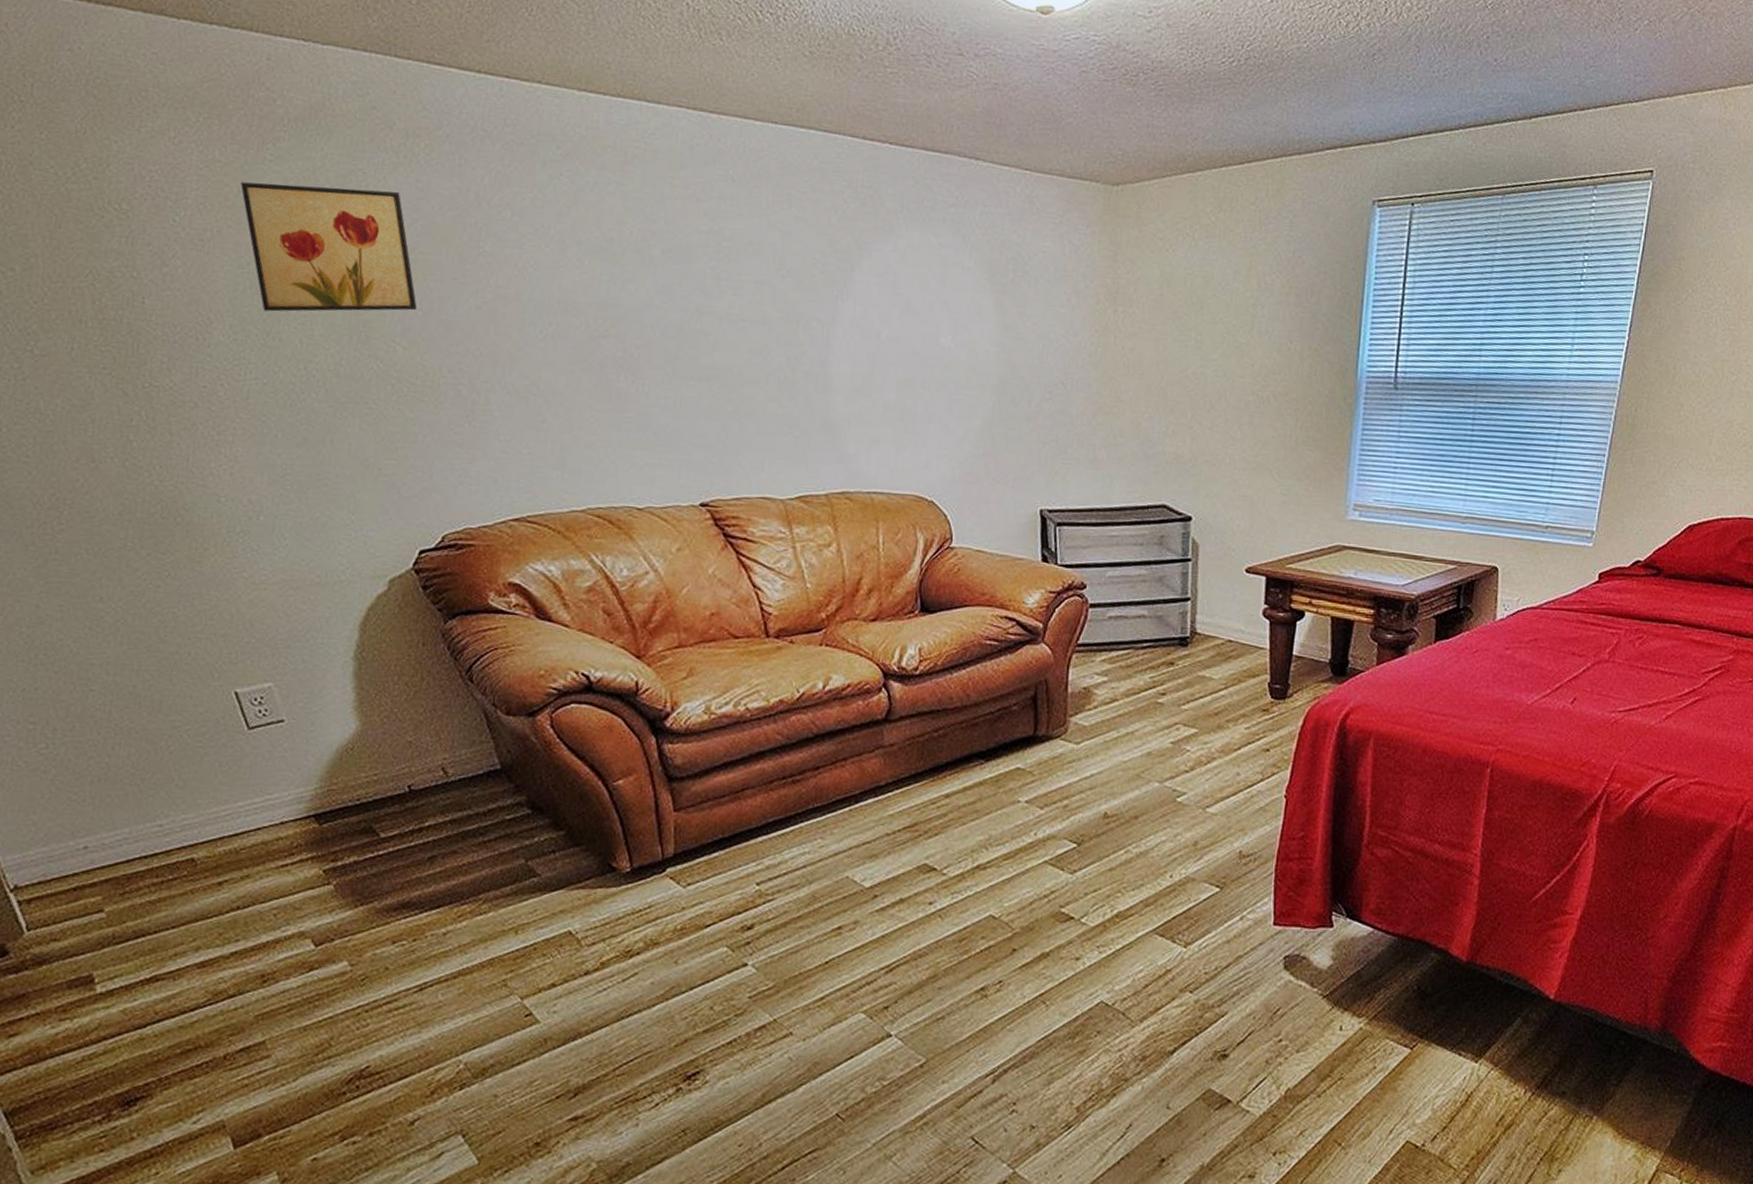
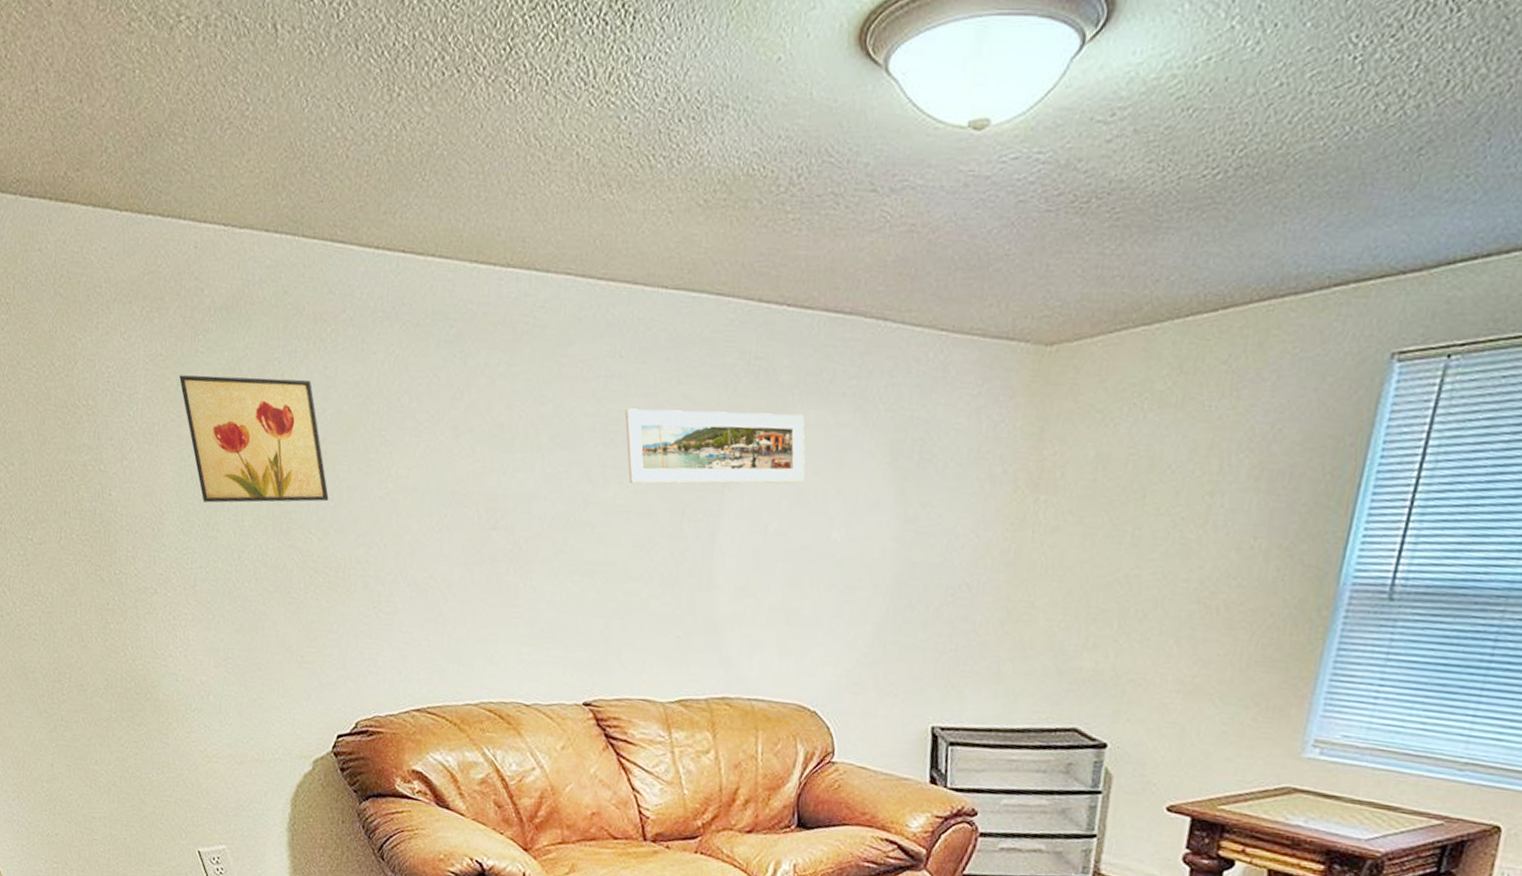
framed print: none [738,227,912,296] -> present [625,408,805,484]

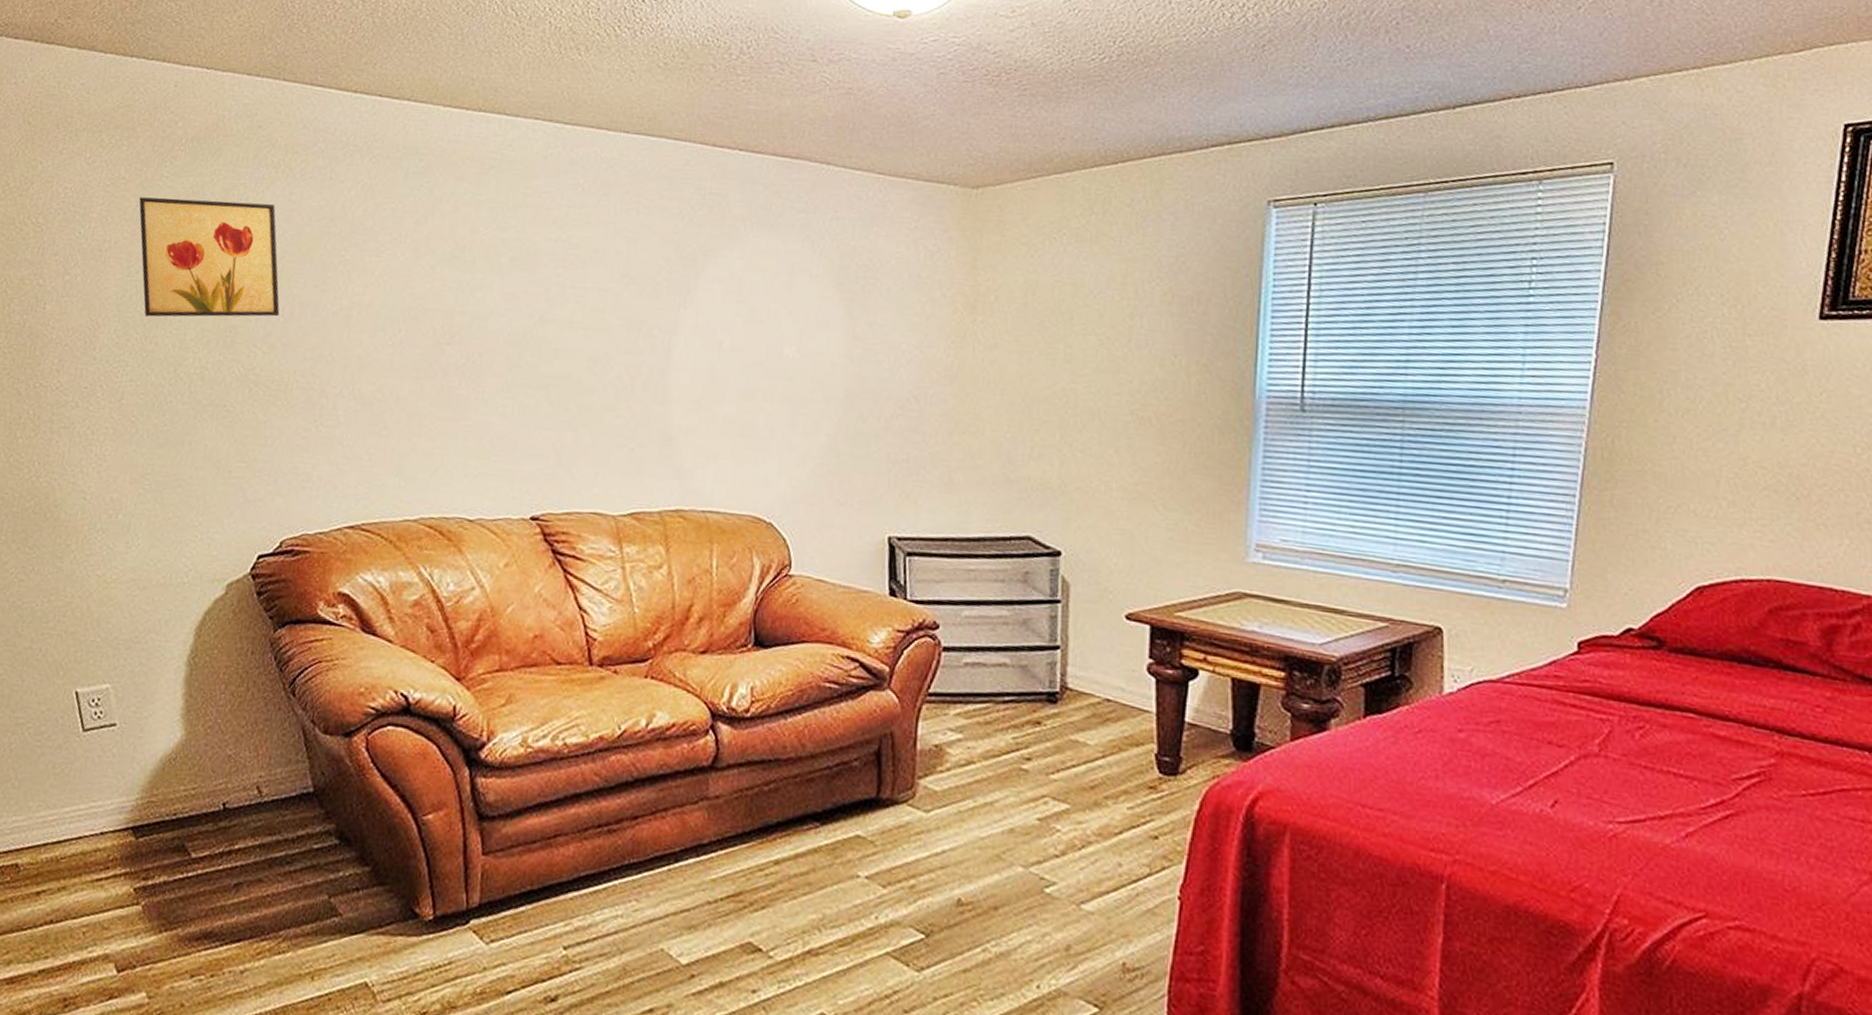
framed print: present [625,408,805,484] -> none [585,234,758,304]

